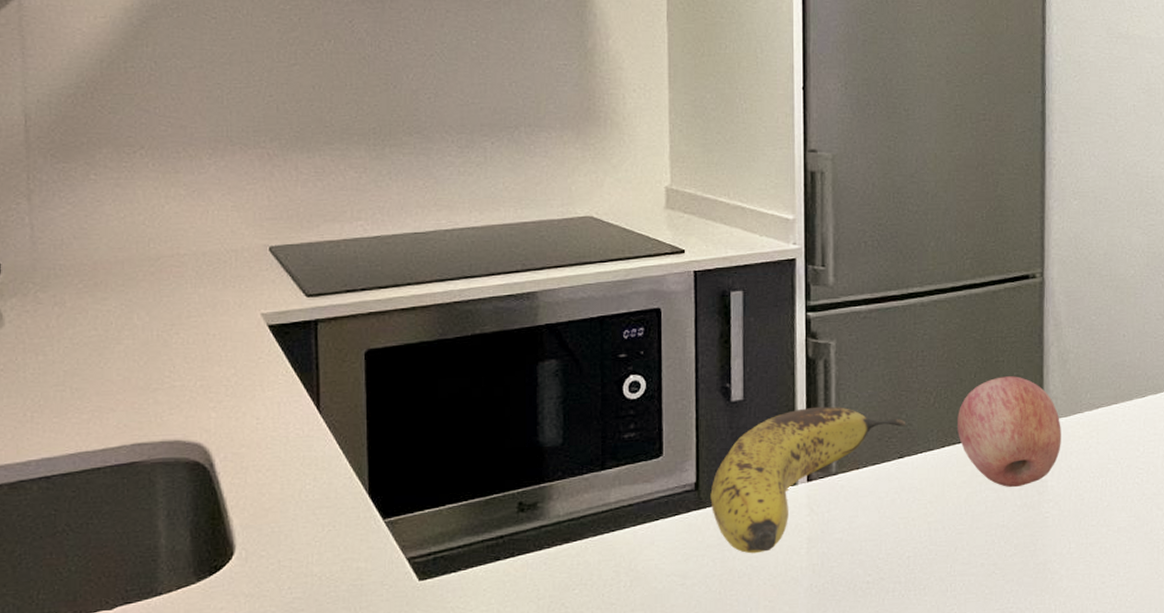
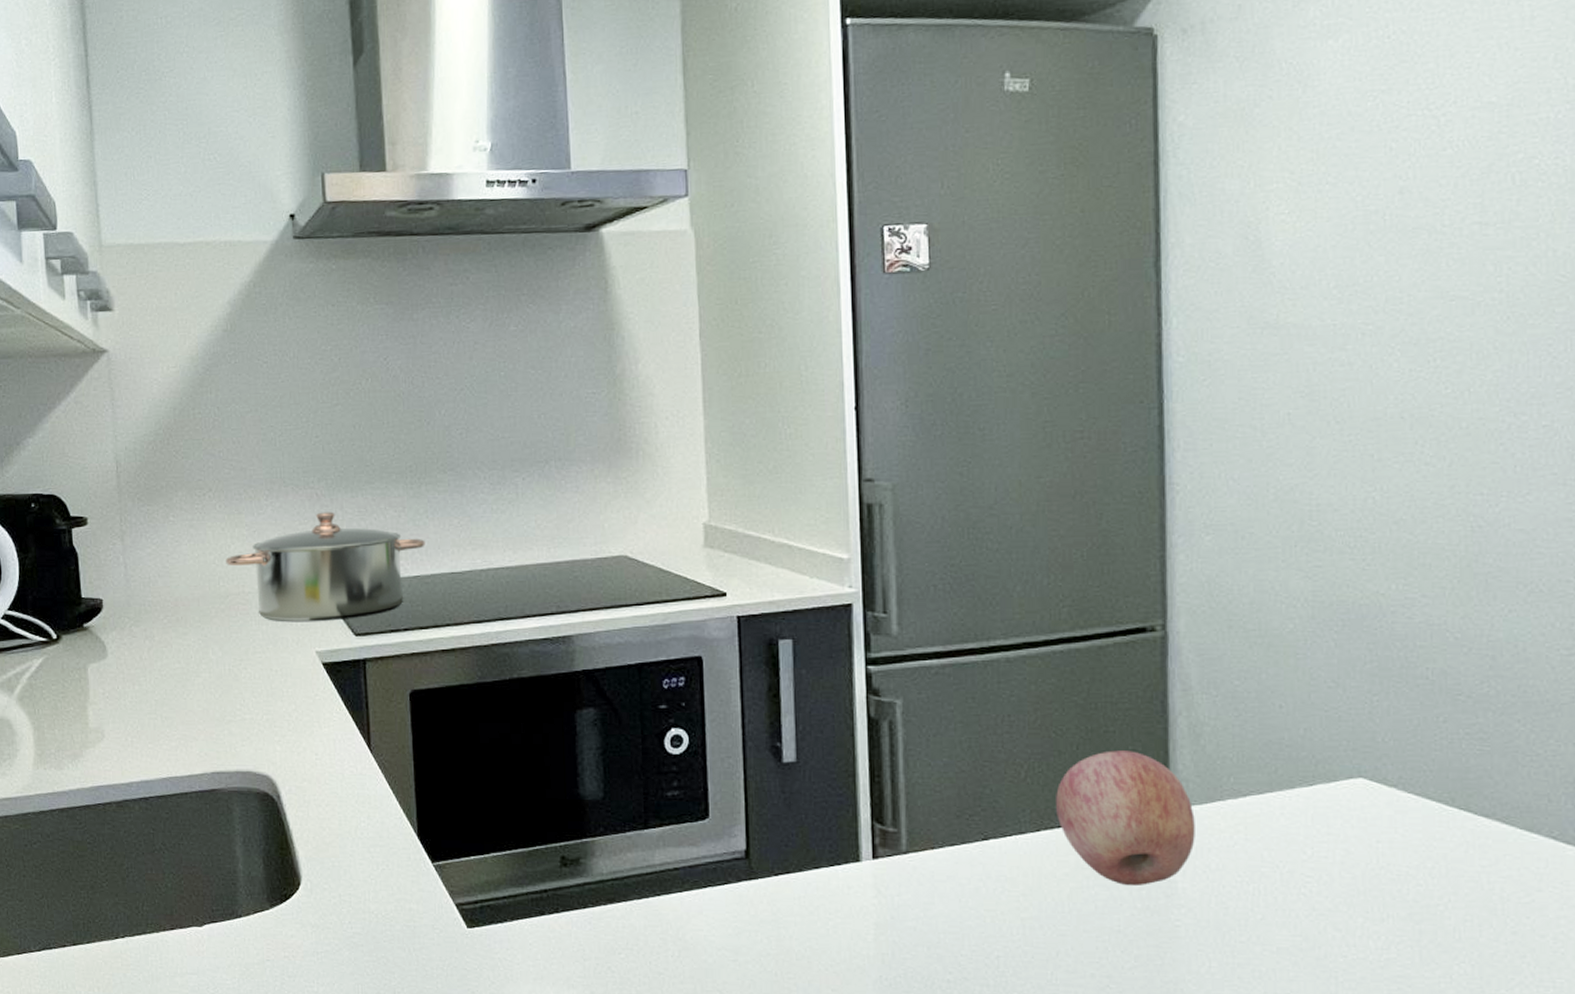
cooking pot: none [158,172,387,285] -> present [226,512,425,622]
fruit: present [710,406,905,554] -> none [762,774,990,935]

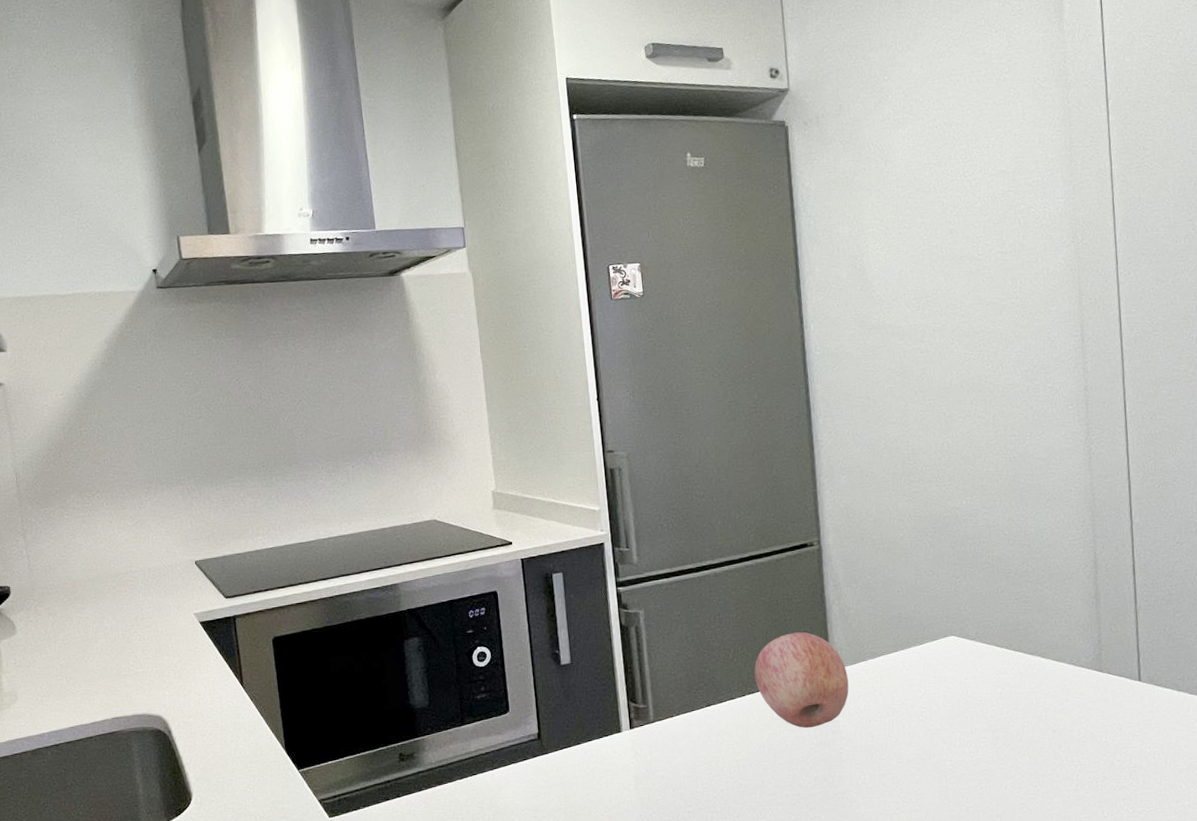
cooking pot: present [226,512,425,622] -> none [114,502,278,593]

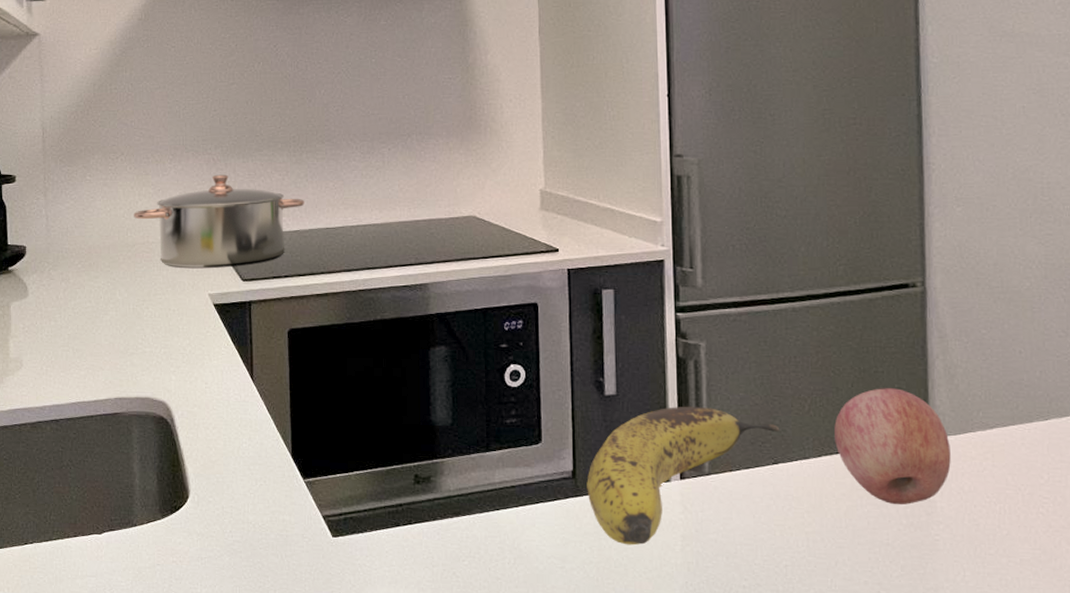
cooking pot: none [114,502,278,593] -> present [134,174,305,269]
fruit: none [551,665,709,791] -> present [587,406,779,545]

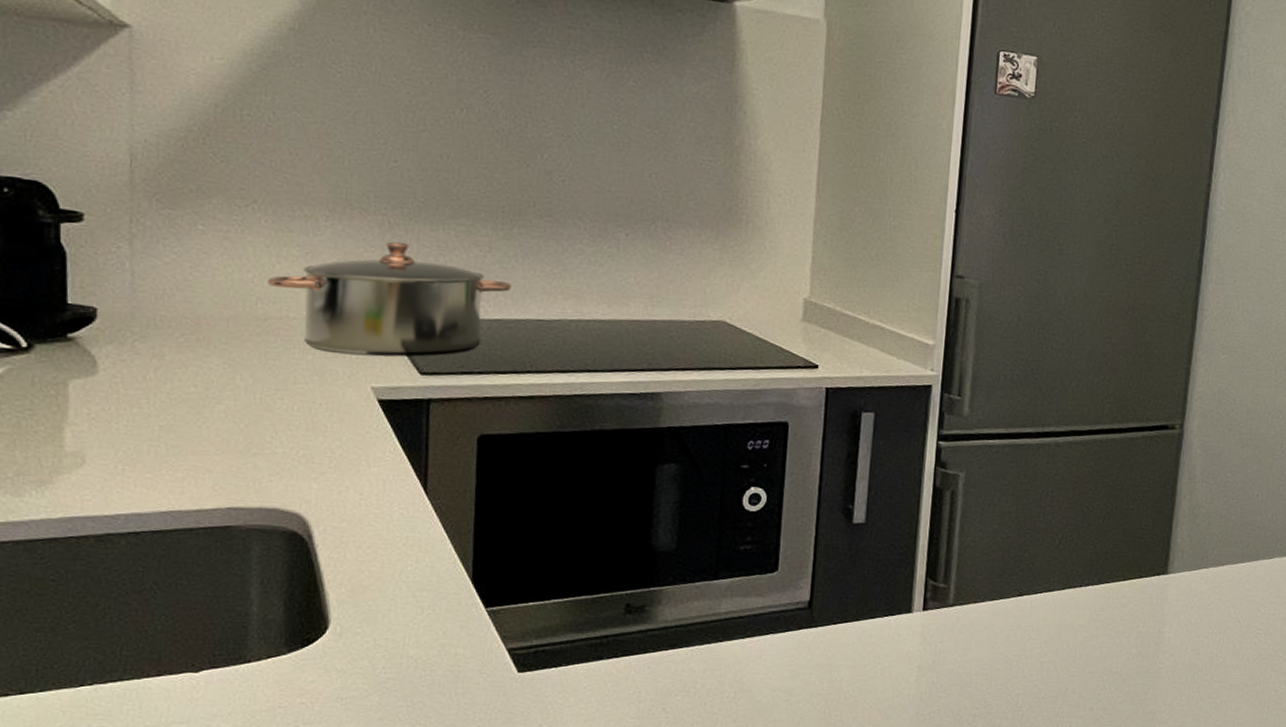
fruit: present [587,406,779,545] -> none [823,536,1028,677]
fruit: present [834,388,951,505] -> none [1080,525,1185,635]

